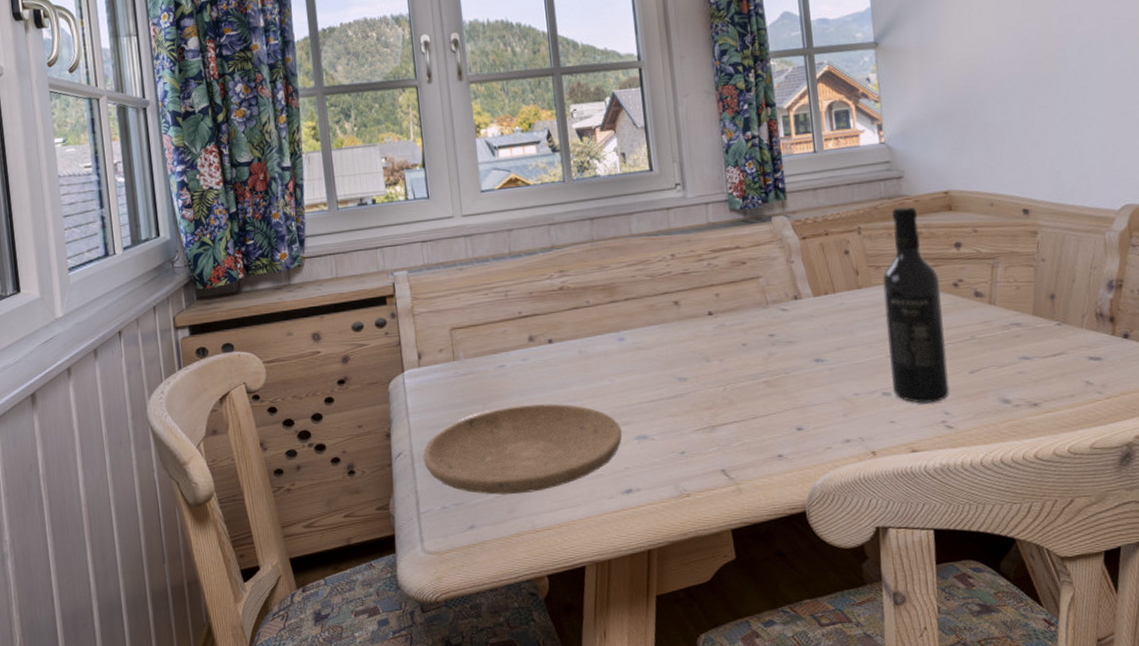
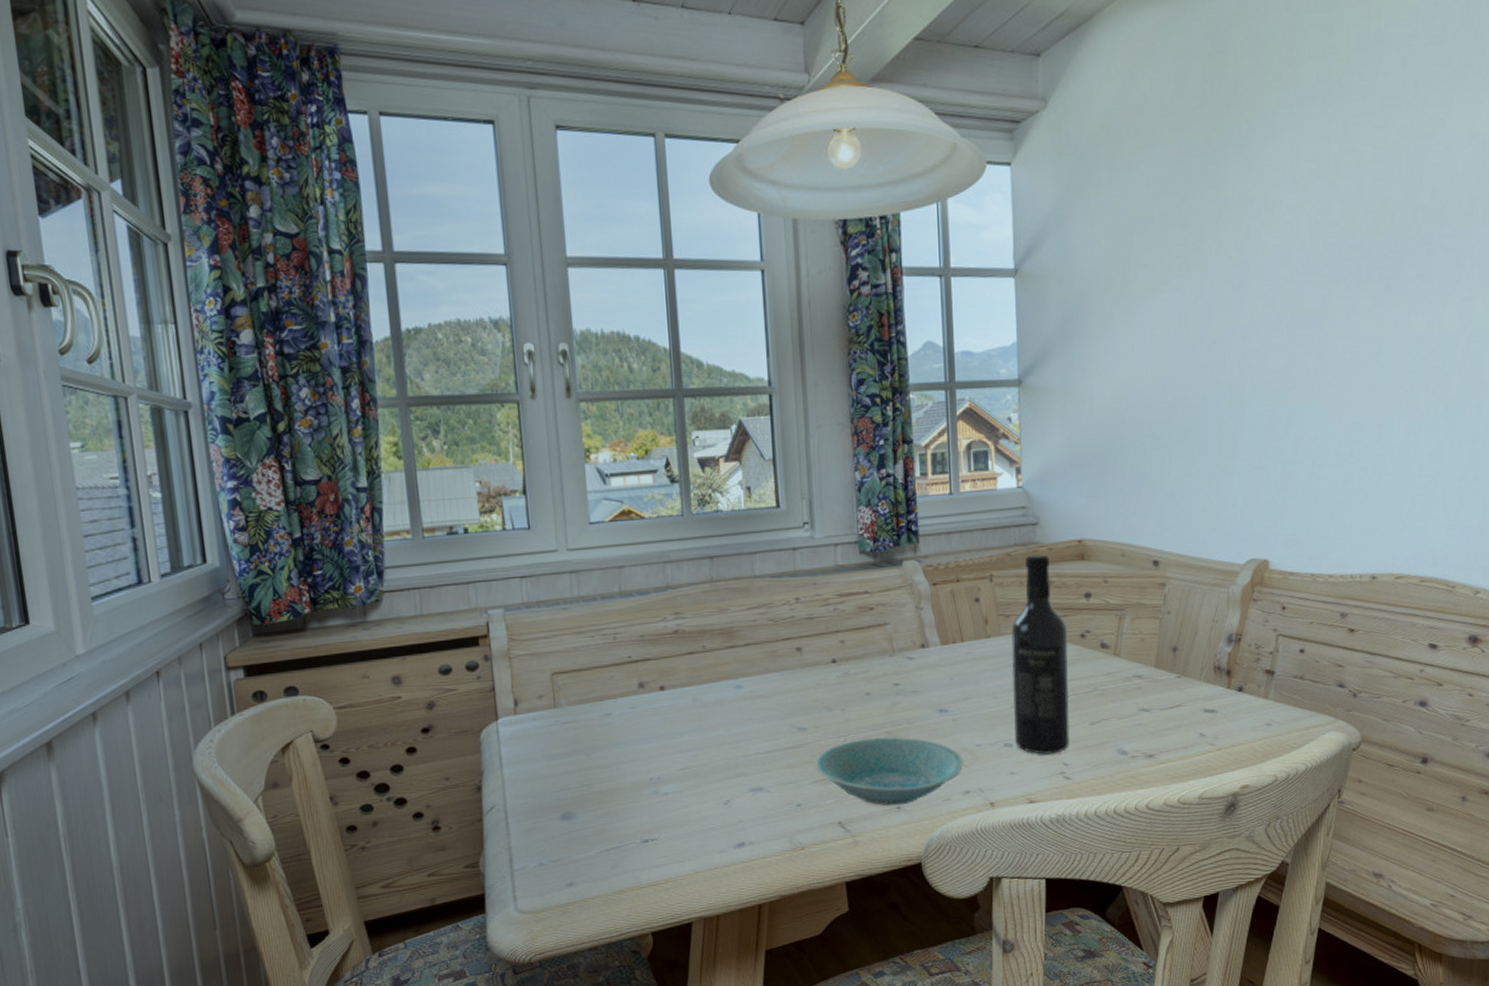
plate: present [422,403,622,495] -> none [517,754,736,850]
bowl: none [696,386,843,455] -> present [815,737,964,807]

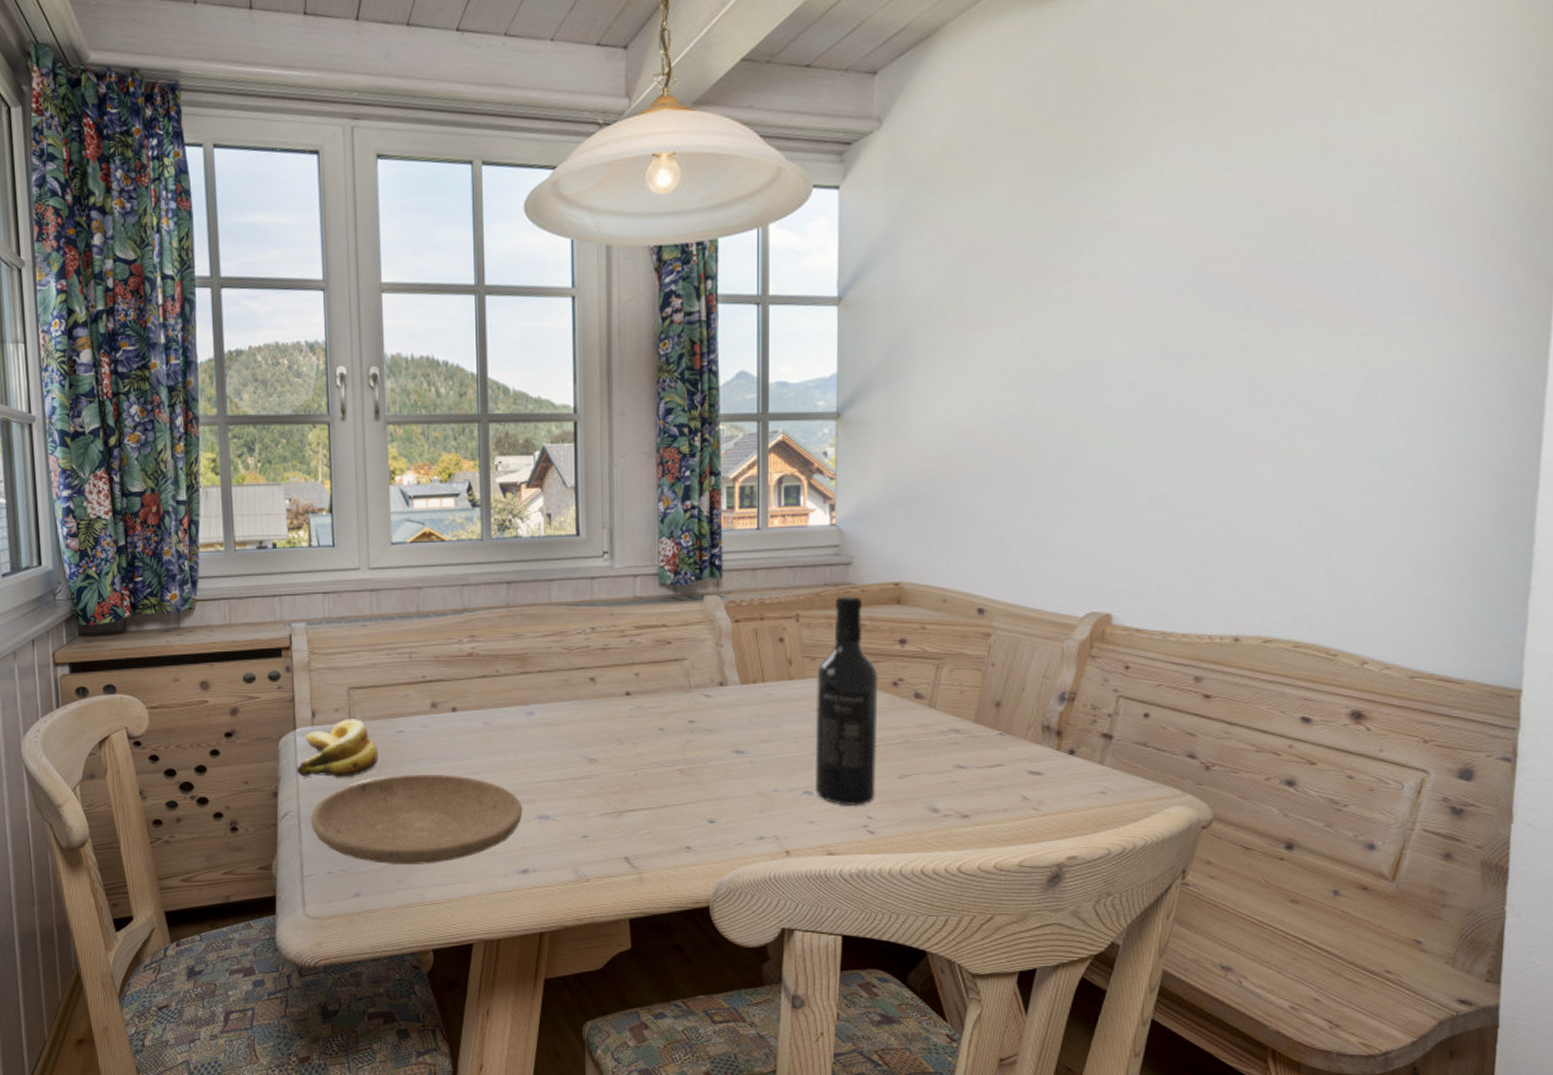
banana: none [500,704,586,768] -> present [296,719,378,778]
plate: none [517,754,736,850] -> present [310,774,523,866]
bowl: present [815,737,964,807] -> none [603,775,759,846]

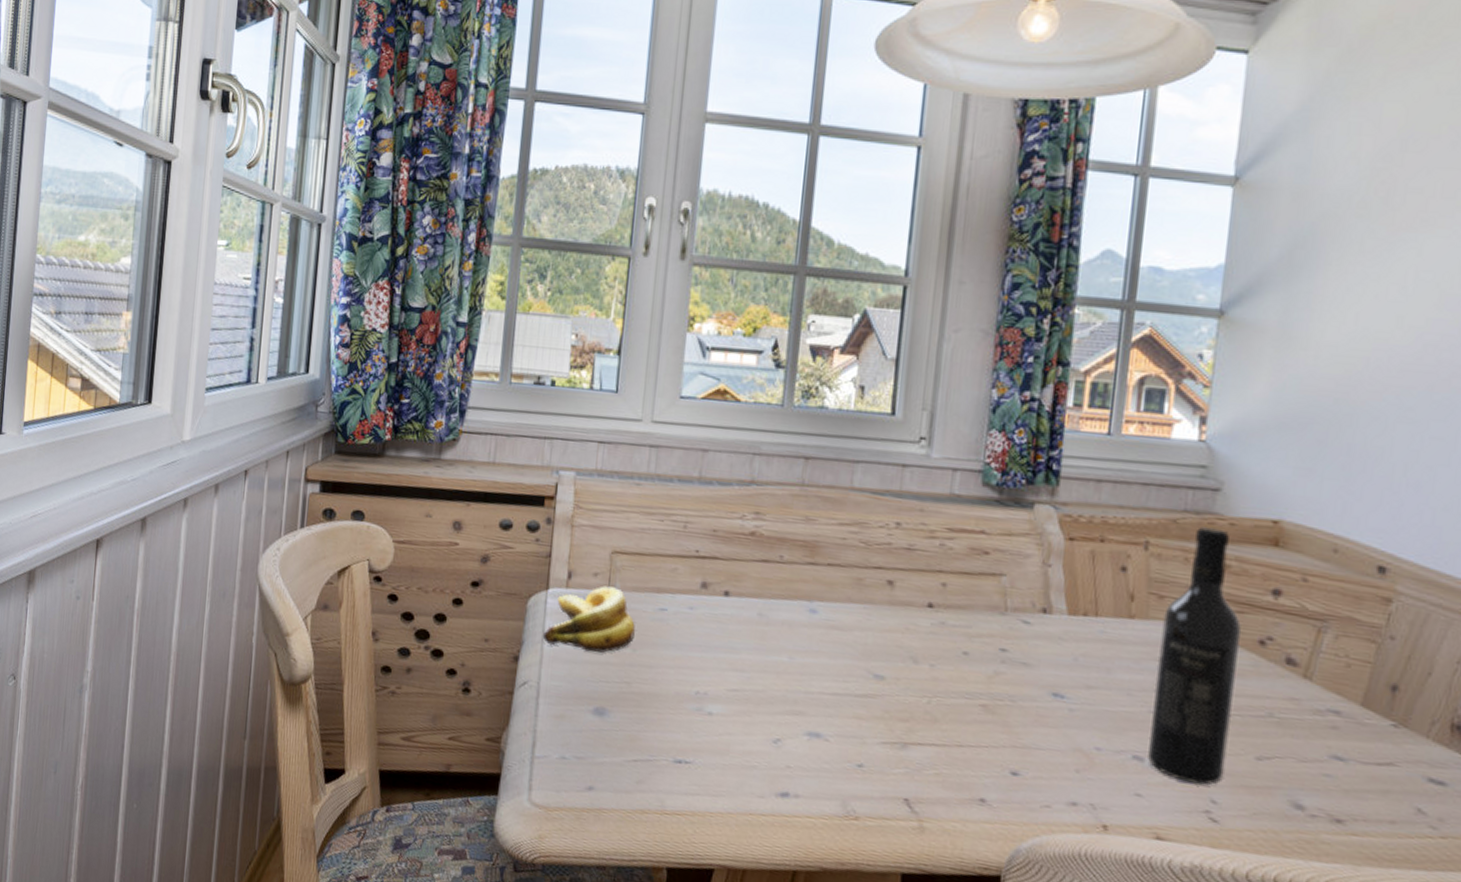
plate: present [310,774,523,866] -> none [550,658,792,768]

